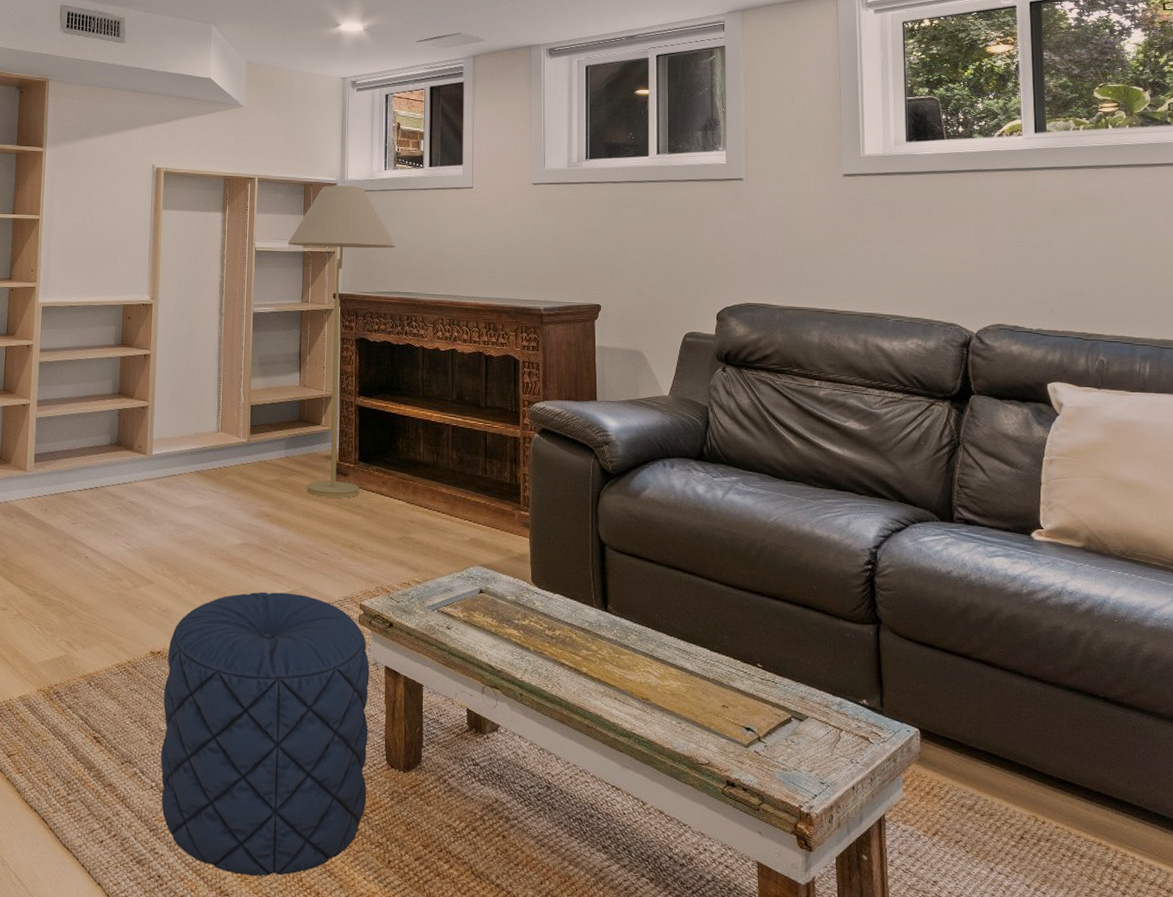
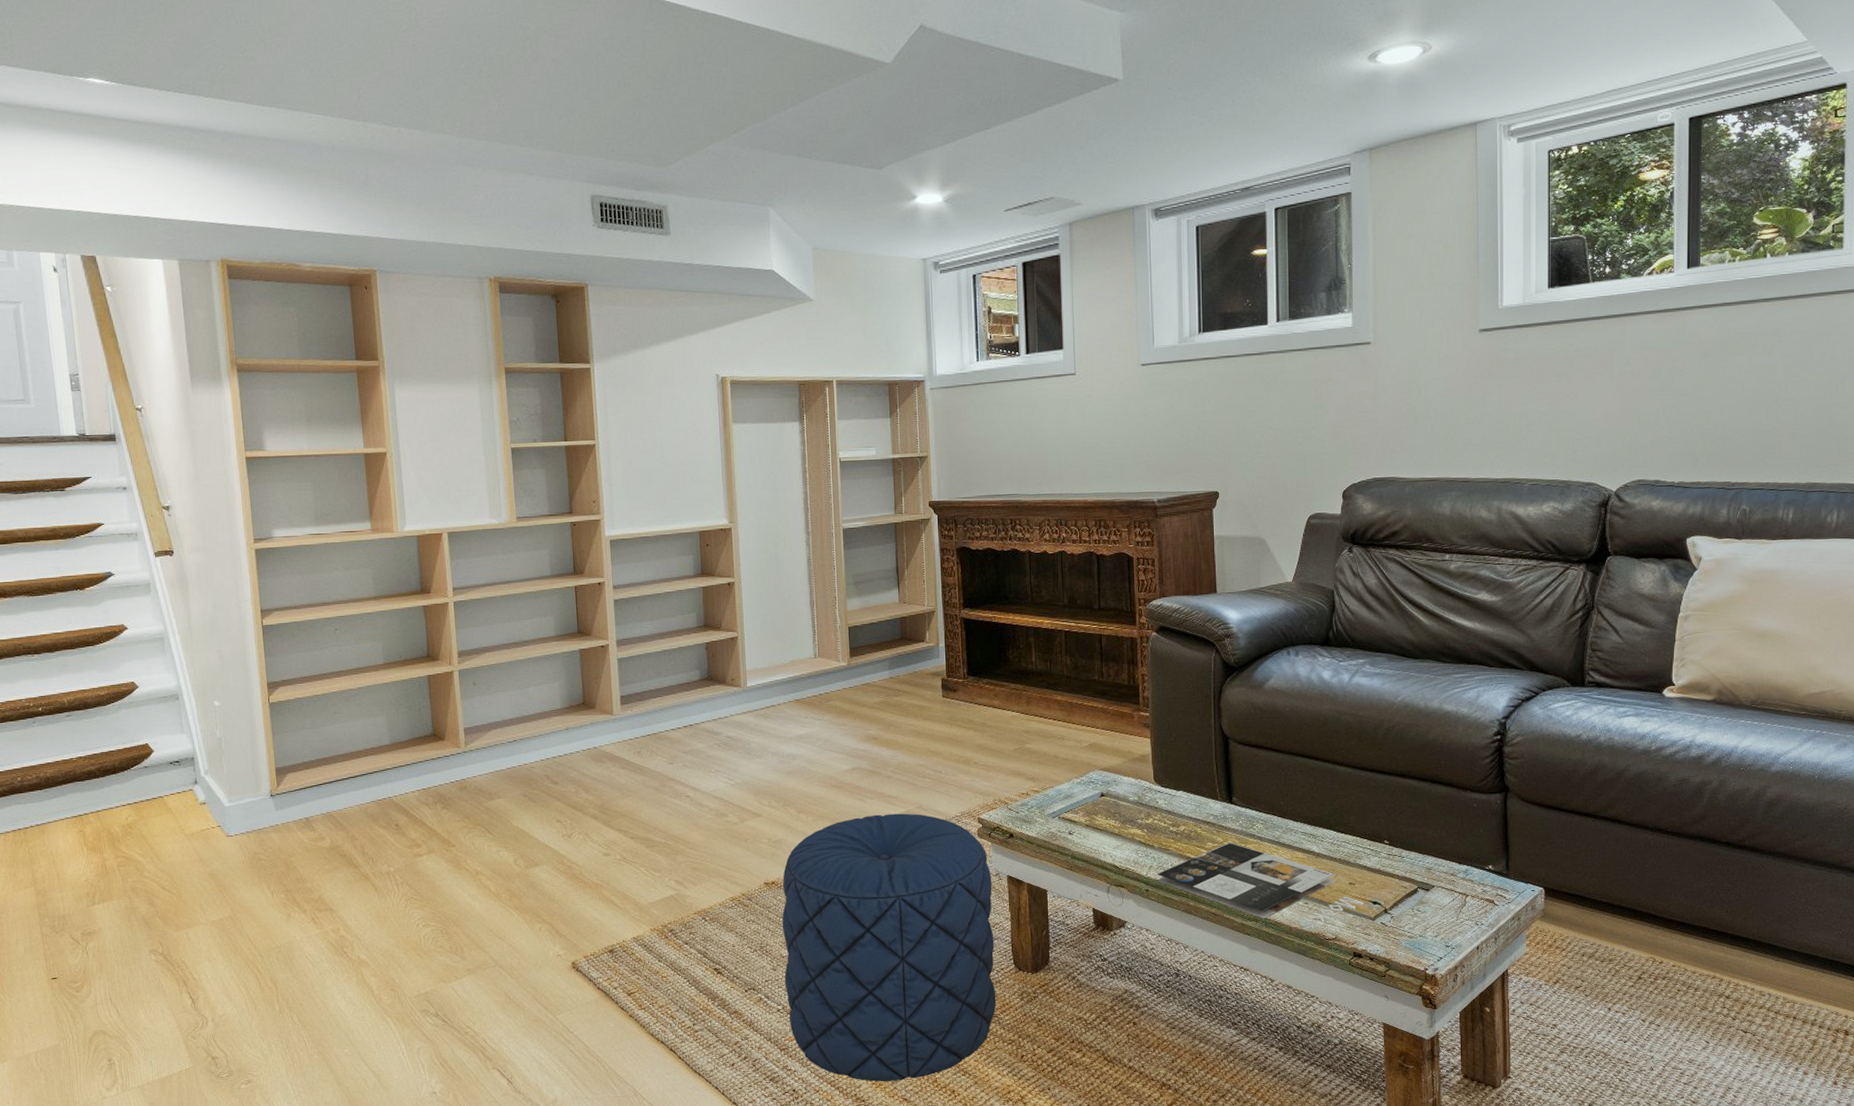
floor lamp: present [287,185,396,498] -> none [874,381,994,716]
magazine: none [531,651,738,746] -> present [1157,842,1364,923]

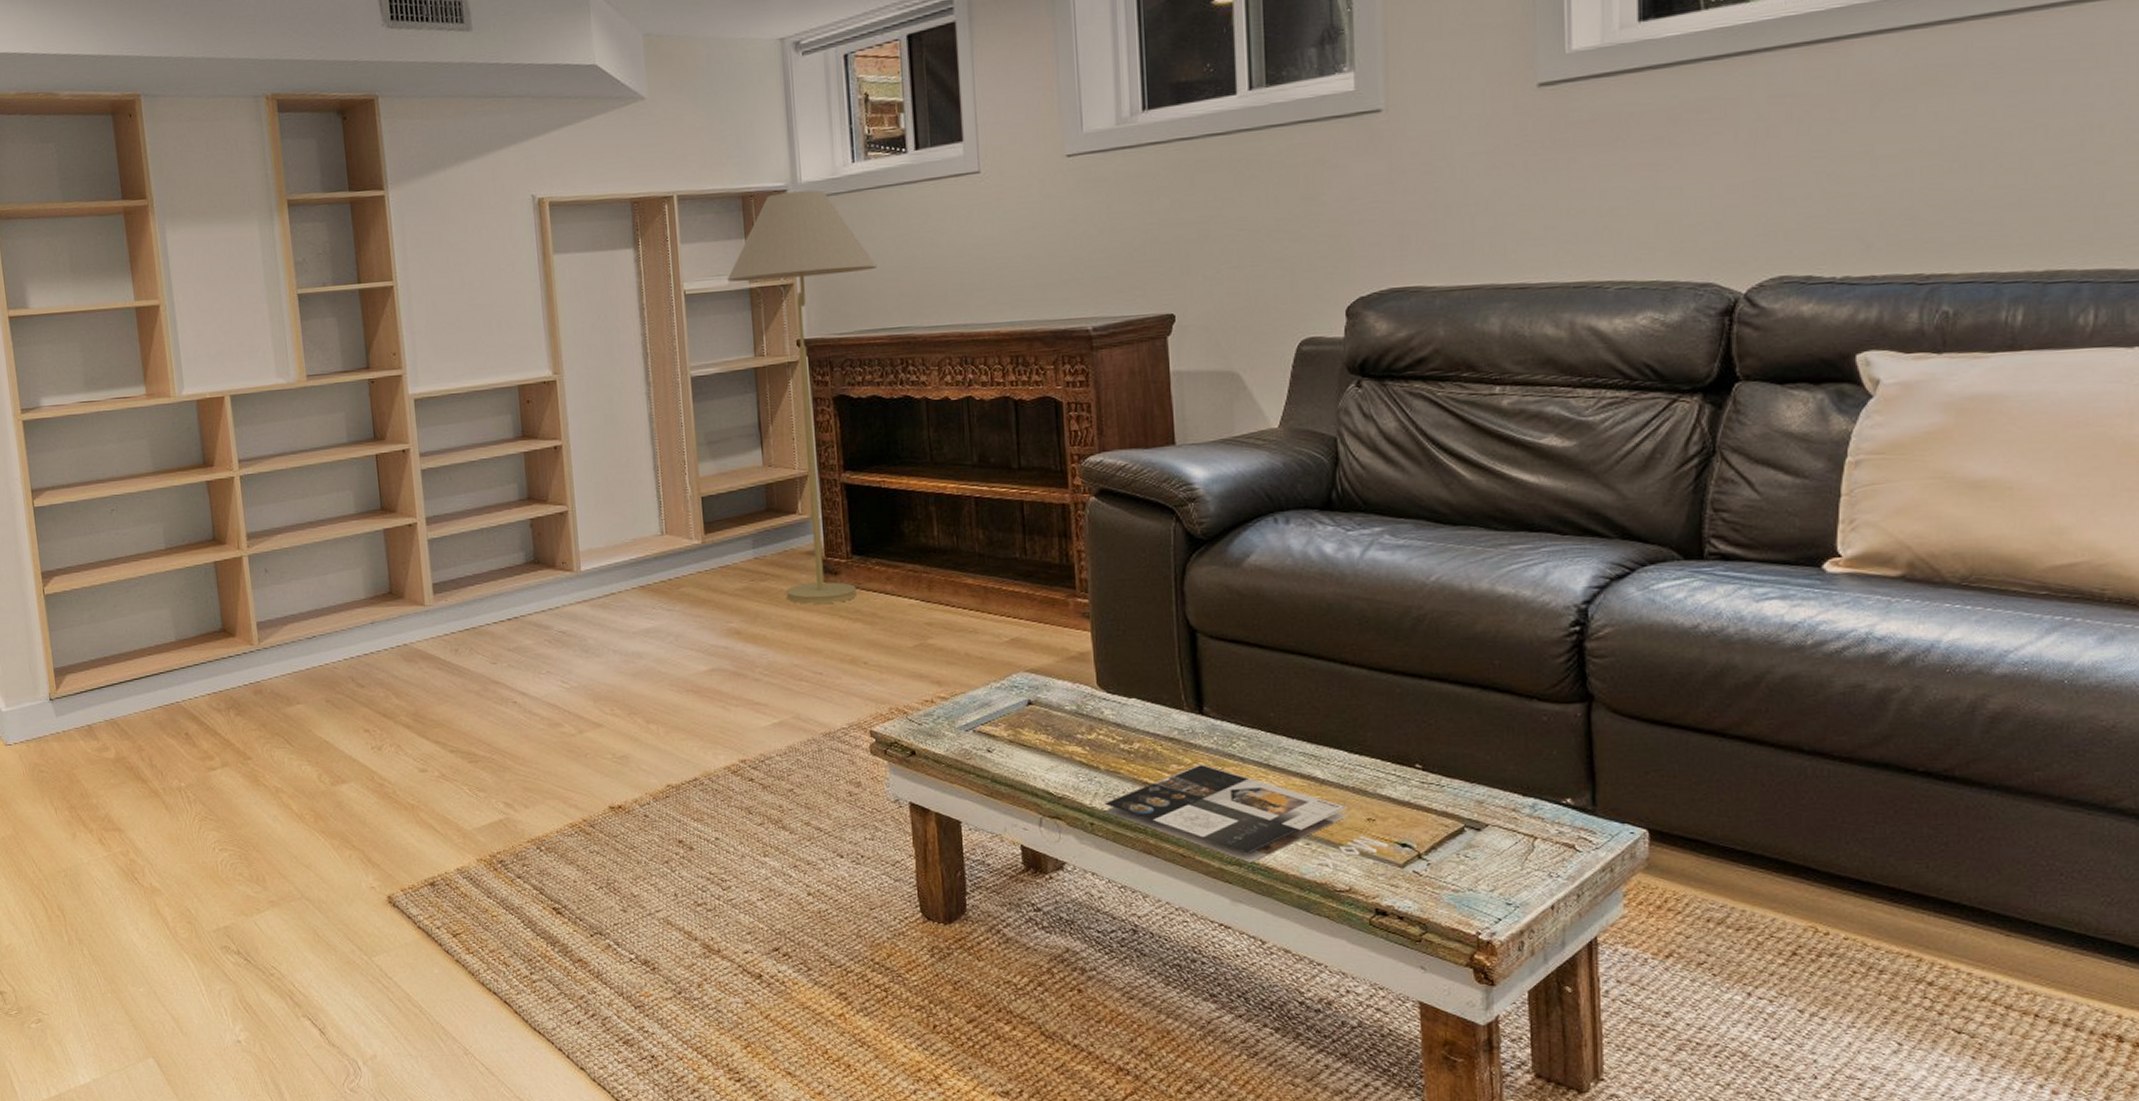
pouf: present [781,813,997,1082] -> none [631,724,900,1051]
floor lamp: none [874,381,994,716] -> present [727,190,877,604]

